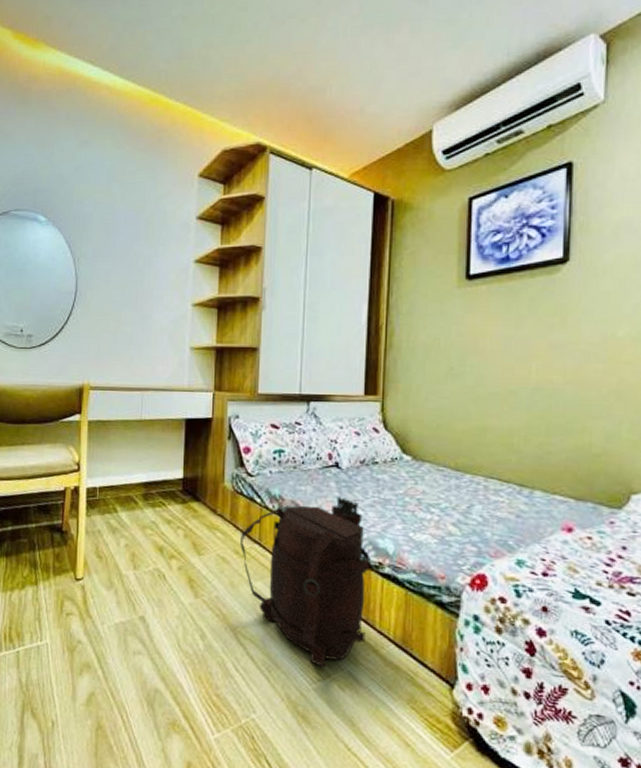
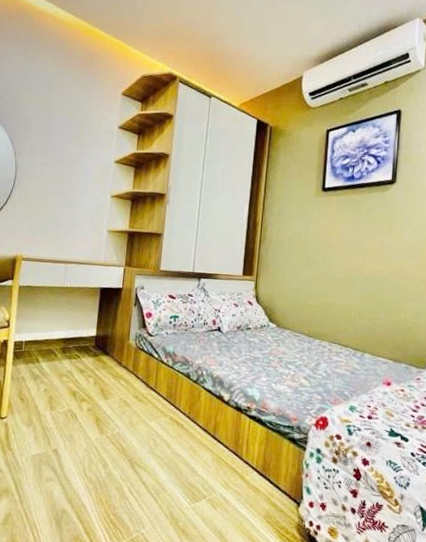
backpack: present [240,497,371,668] -> none [139,355,242,491]

